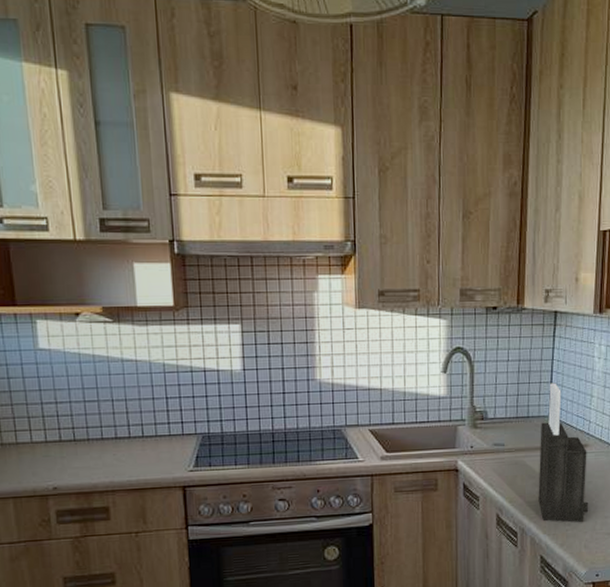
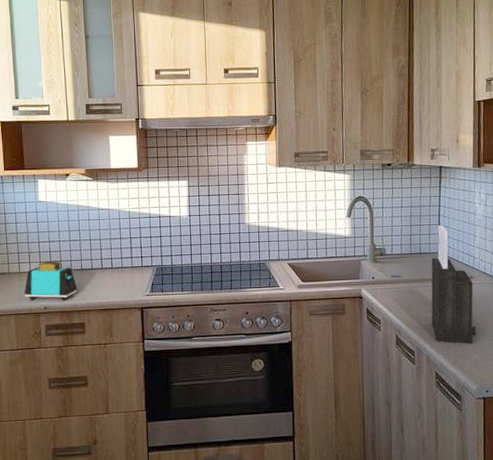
toaster: none [24,428,98,479] -> present [24,261,78,301]

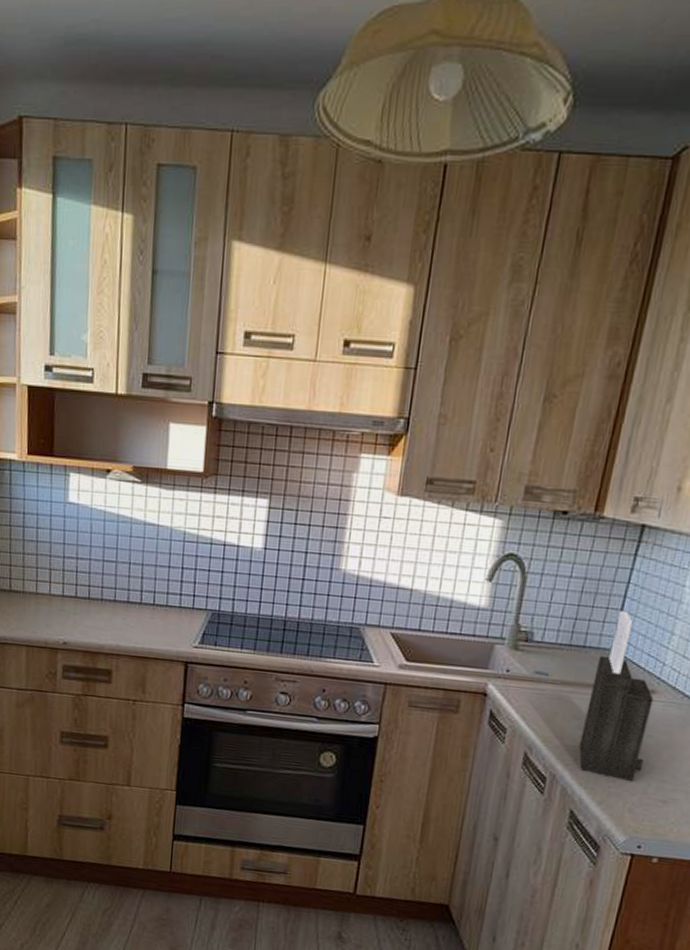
toaster: present [24,261,78,301] -> none [40,583,107,638]

